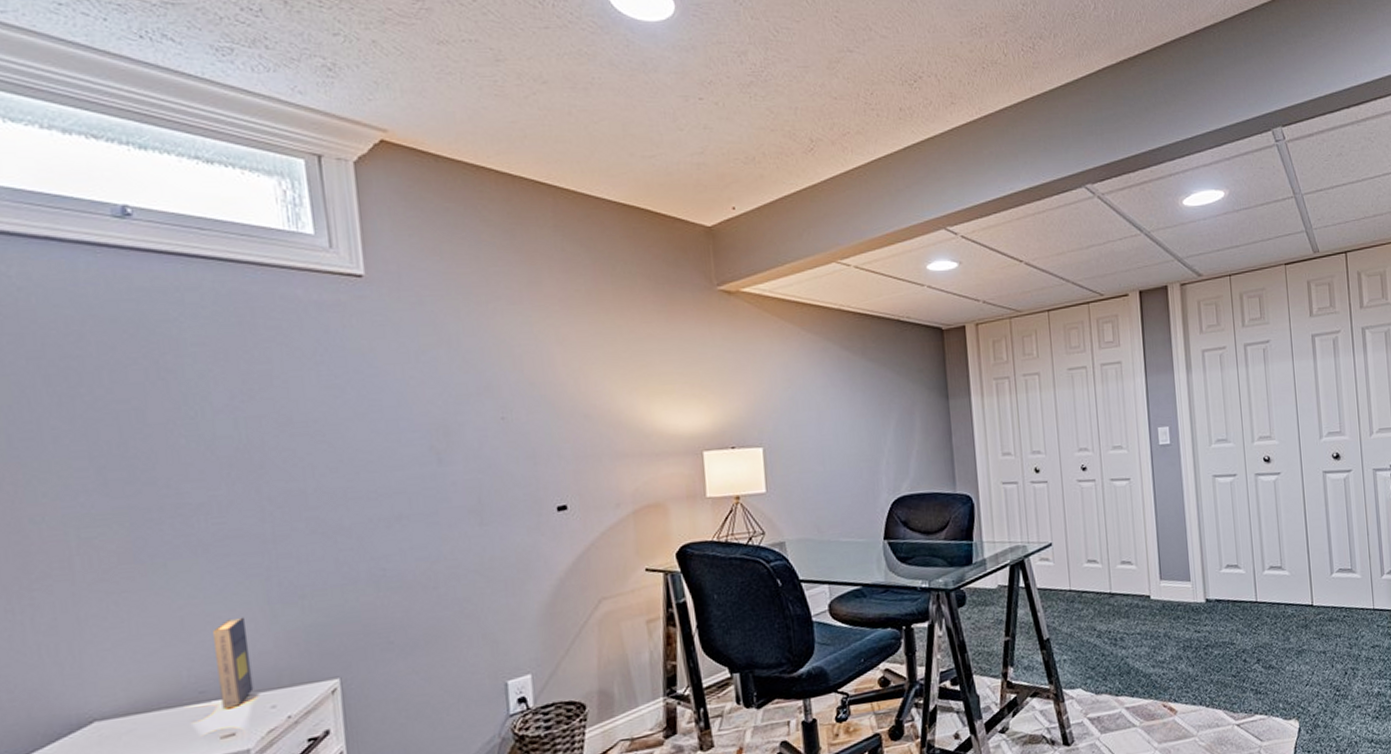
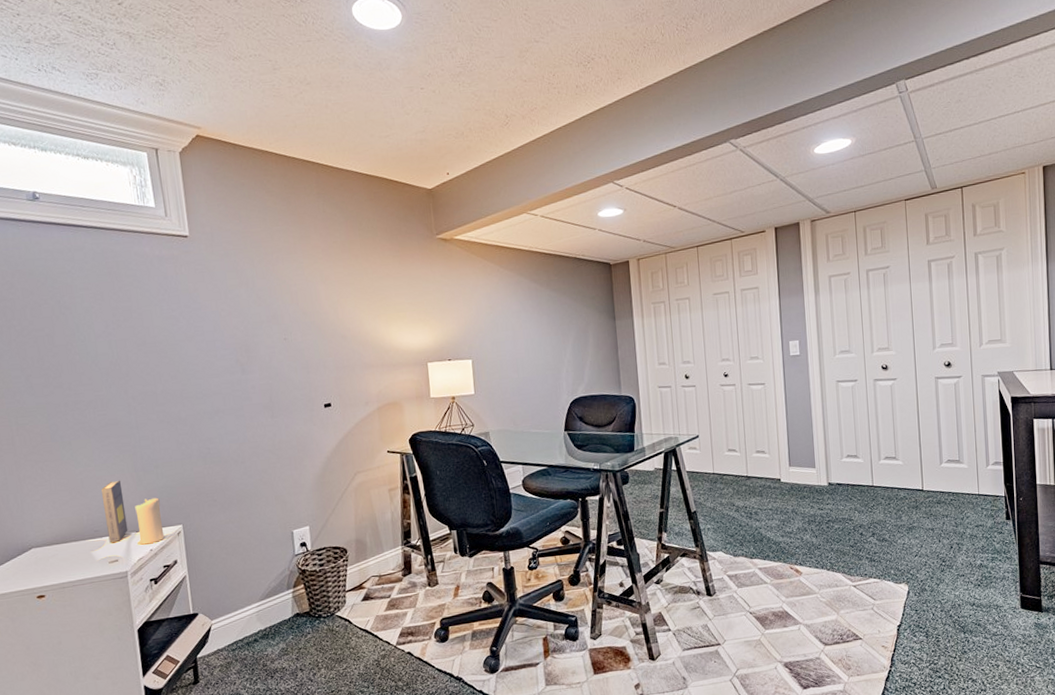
candle: none [265,641,311,710] -> present [135,497,165,545]

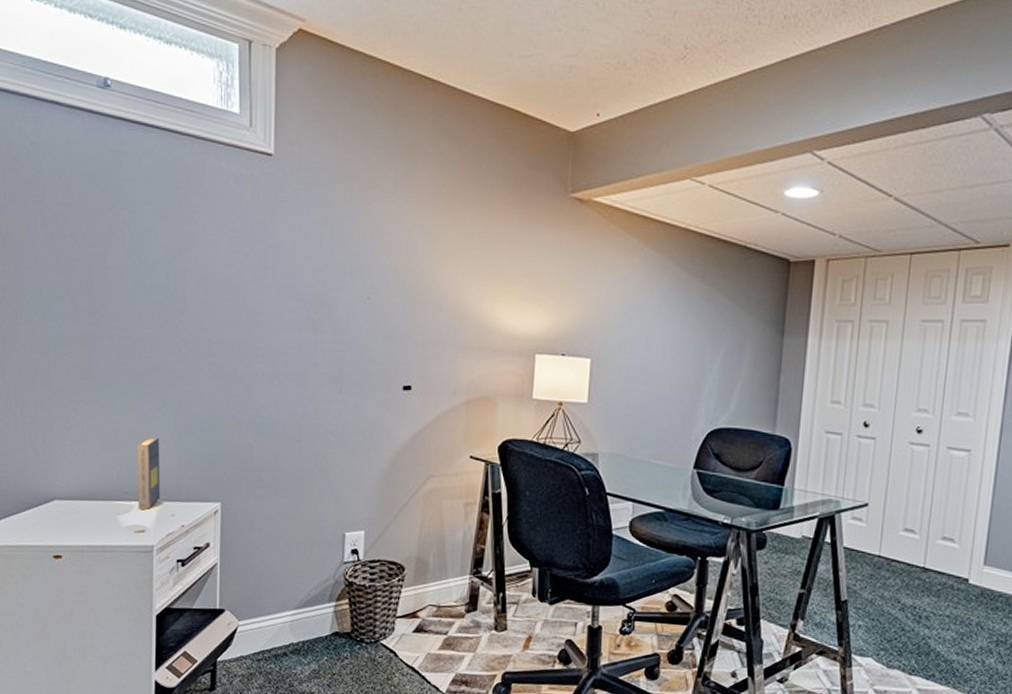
candle: present [135,497,165,545] -> none [169,464,200,519]

